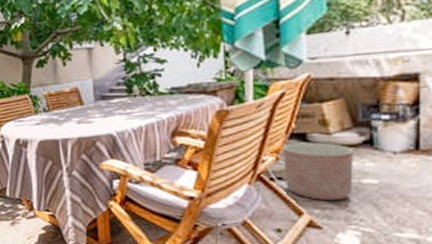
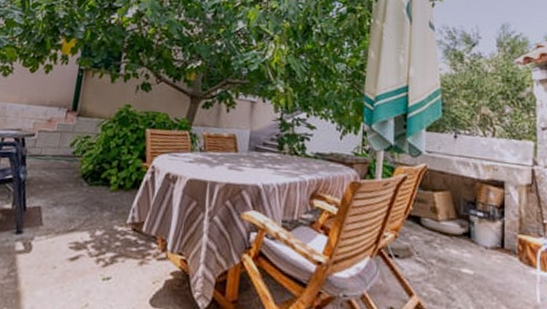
planter: present [283,142,353,201] -> none [400,223,455,286]

